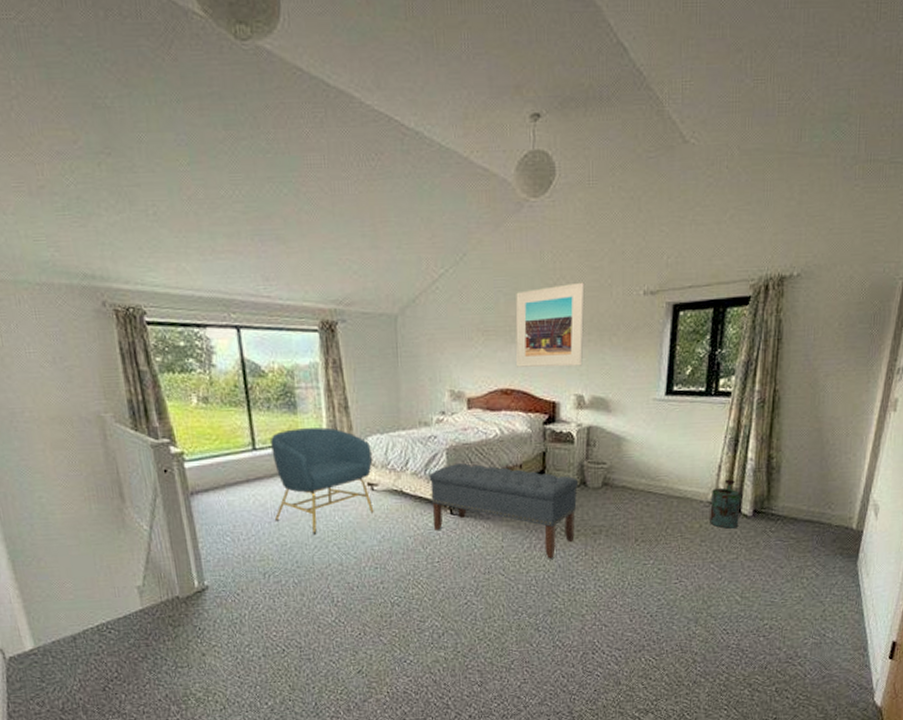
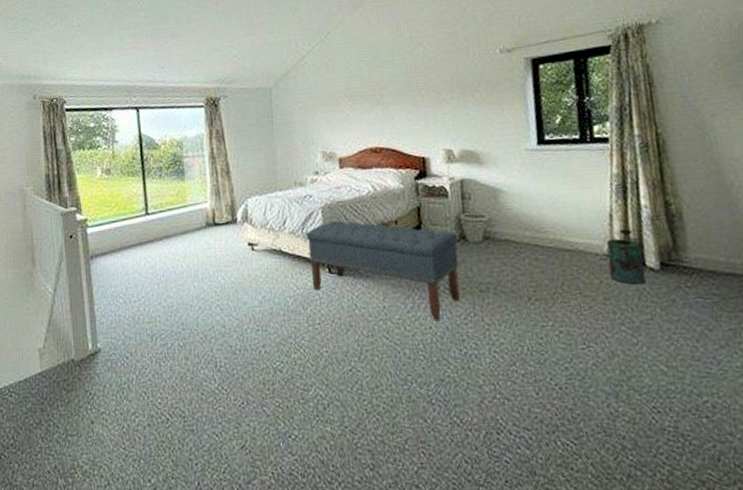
armchair: present [270,427,374,534] -> none [161,191,255,295]
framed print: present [515,282,585,368] -> none [377,46,448,127]

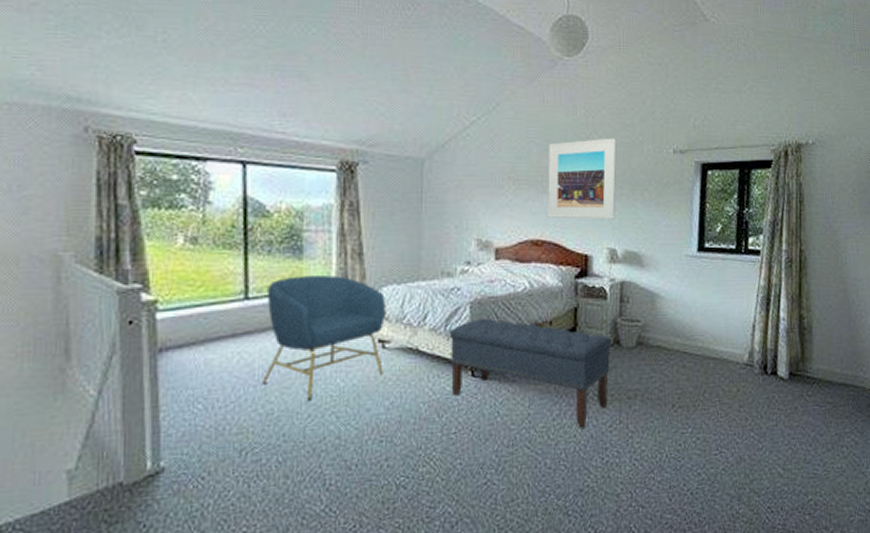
armchair: none [161,191,255,295] -> present [261,275,385,400]
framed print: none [377,46,448,127] -> present [547,138,617,219]
watering can: present [606,228,647,285] -> none [747,339,777,393]

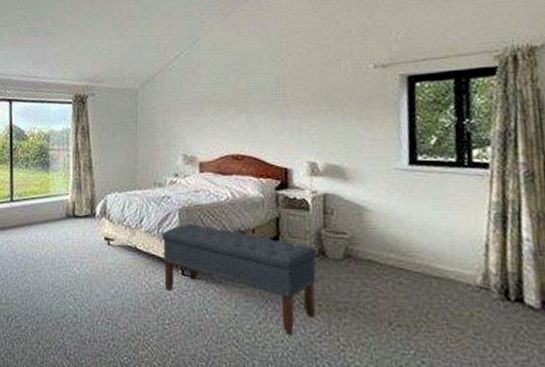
armchair: present [261,275,385,400] -> none [21,184,110,283]
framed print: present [547,138,617,219] -> none [245,58,314,135]

